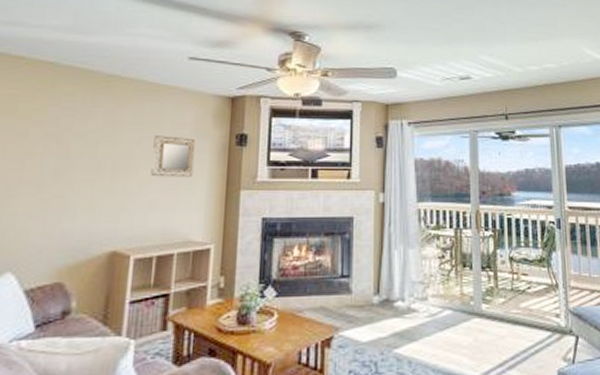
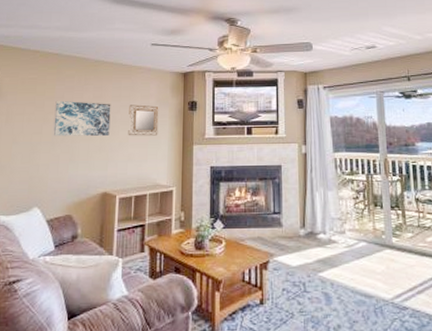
wall art: none [40,126,129,175] -> present [53,100,111,136]

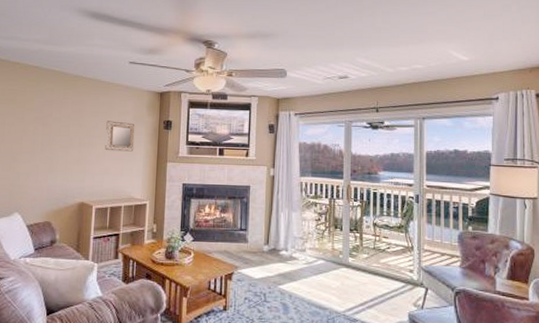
wall art: present [53,100,111,136] -> none [33,112,89,149]

